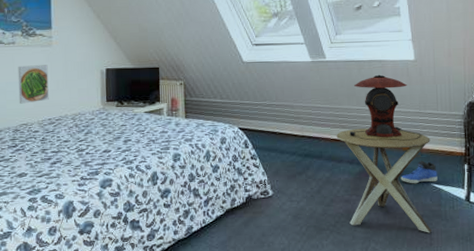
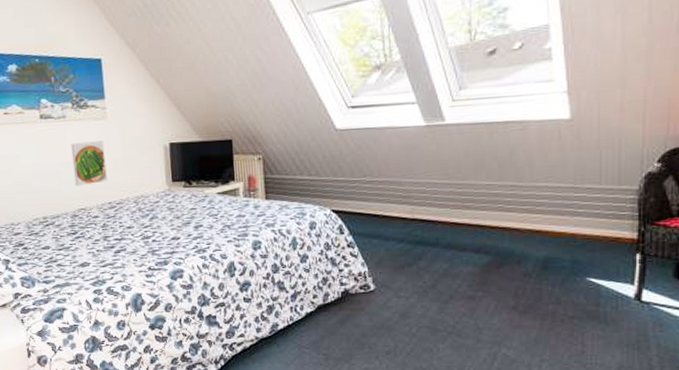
side table: present [336,128,432,233] -> none [458,209,588,339]
table lamp: present [349,74,421,141] -> none [476,139,575,224]
sneaker: present [400,160,438,184] -> none [544,248,596,278]

